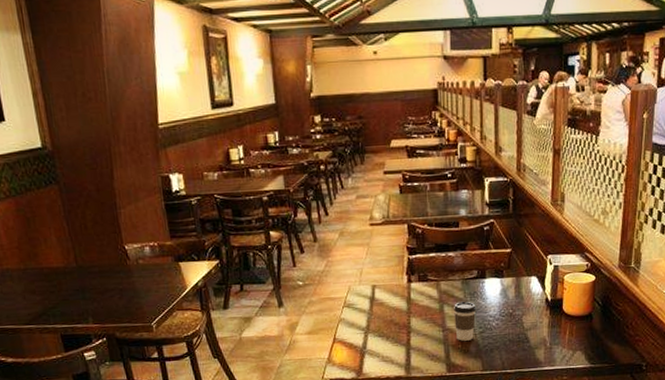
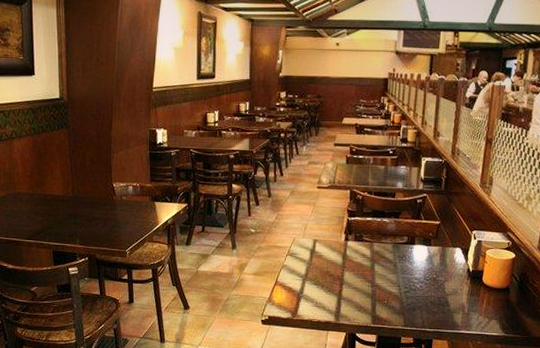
coffee cup: present [454,301,477,341] -> none [383,262,404,298]

